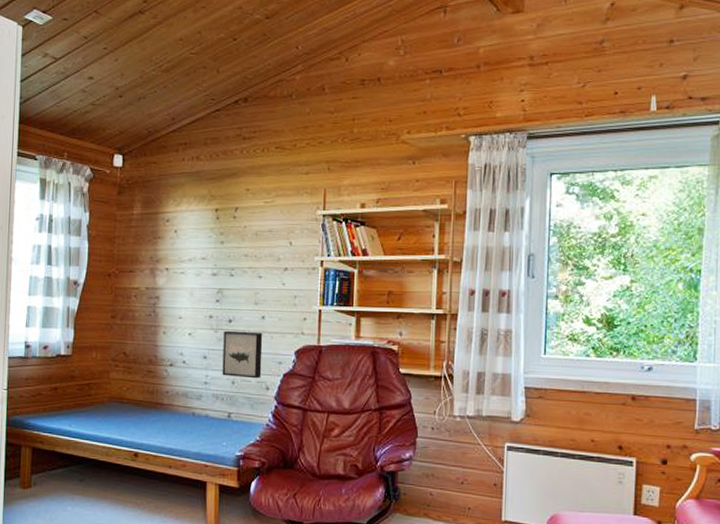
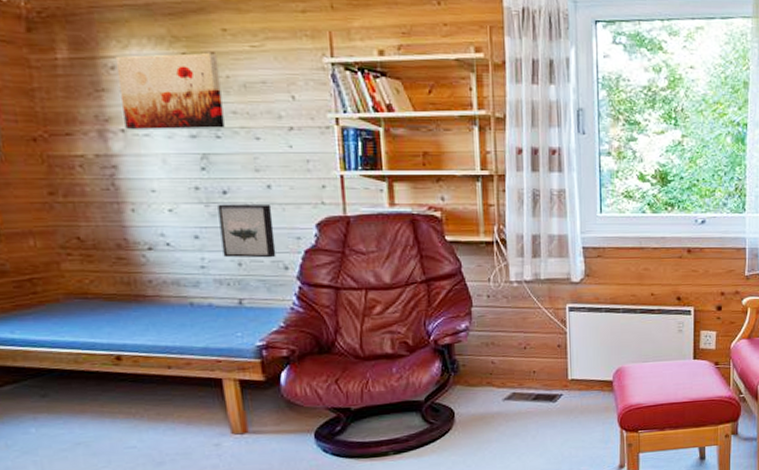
wall art: none [169,208,240,269] -> present [115,53,225,130]

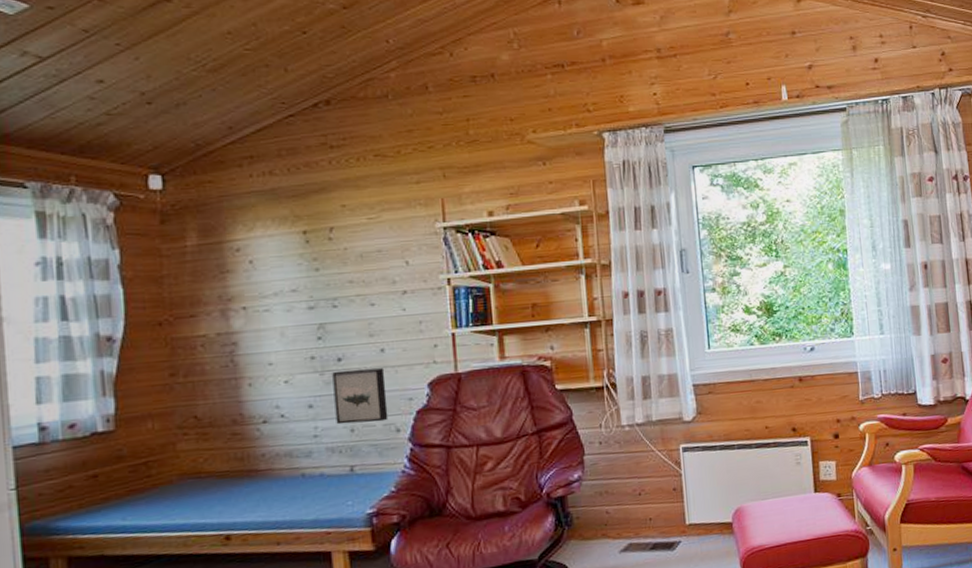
wall art: present [115,53,225,130] -> none [241,229,341,307]

